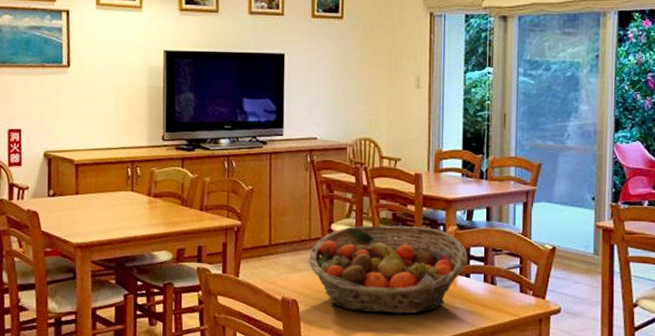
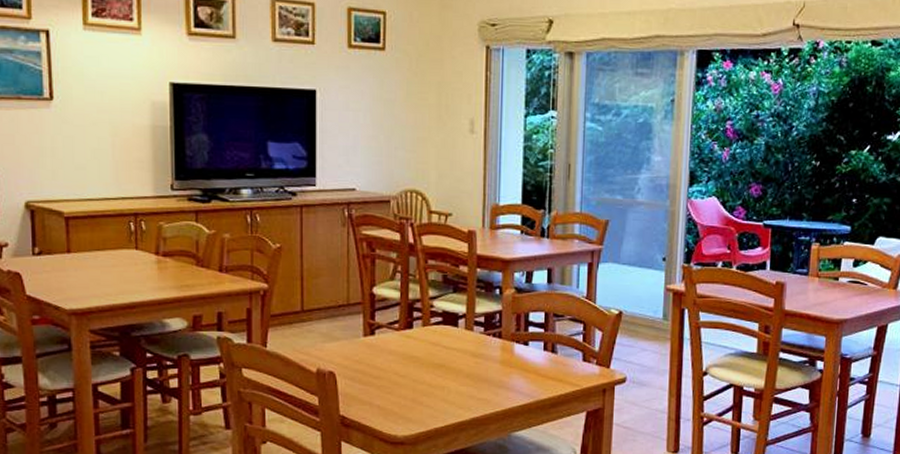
fruit basket: present [308,225,468,314] -> none [347,288,527,386]

